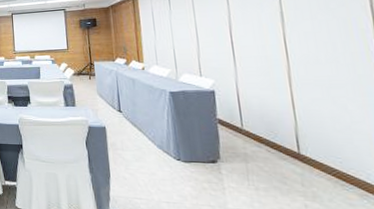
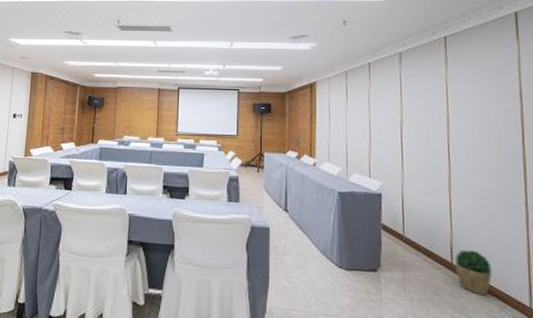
potted plant: none [302,139,348,183] -> present [455,249,492,294]

